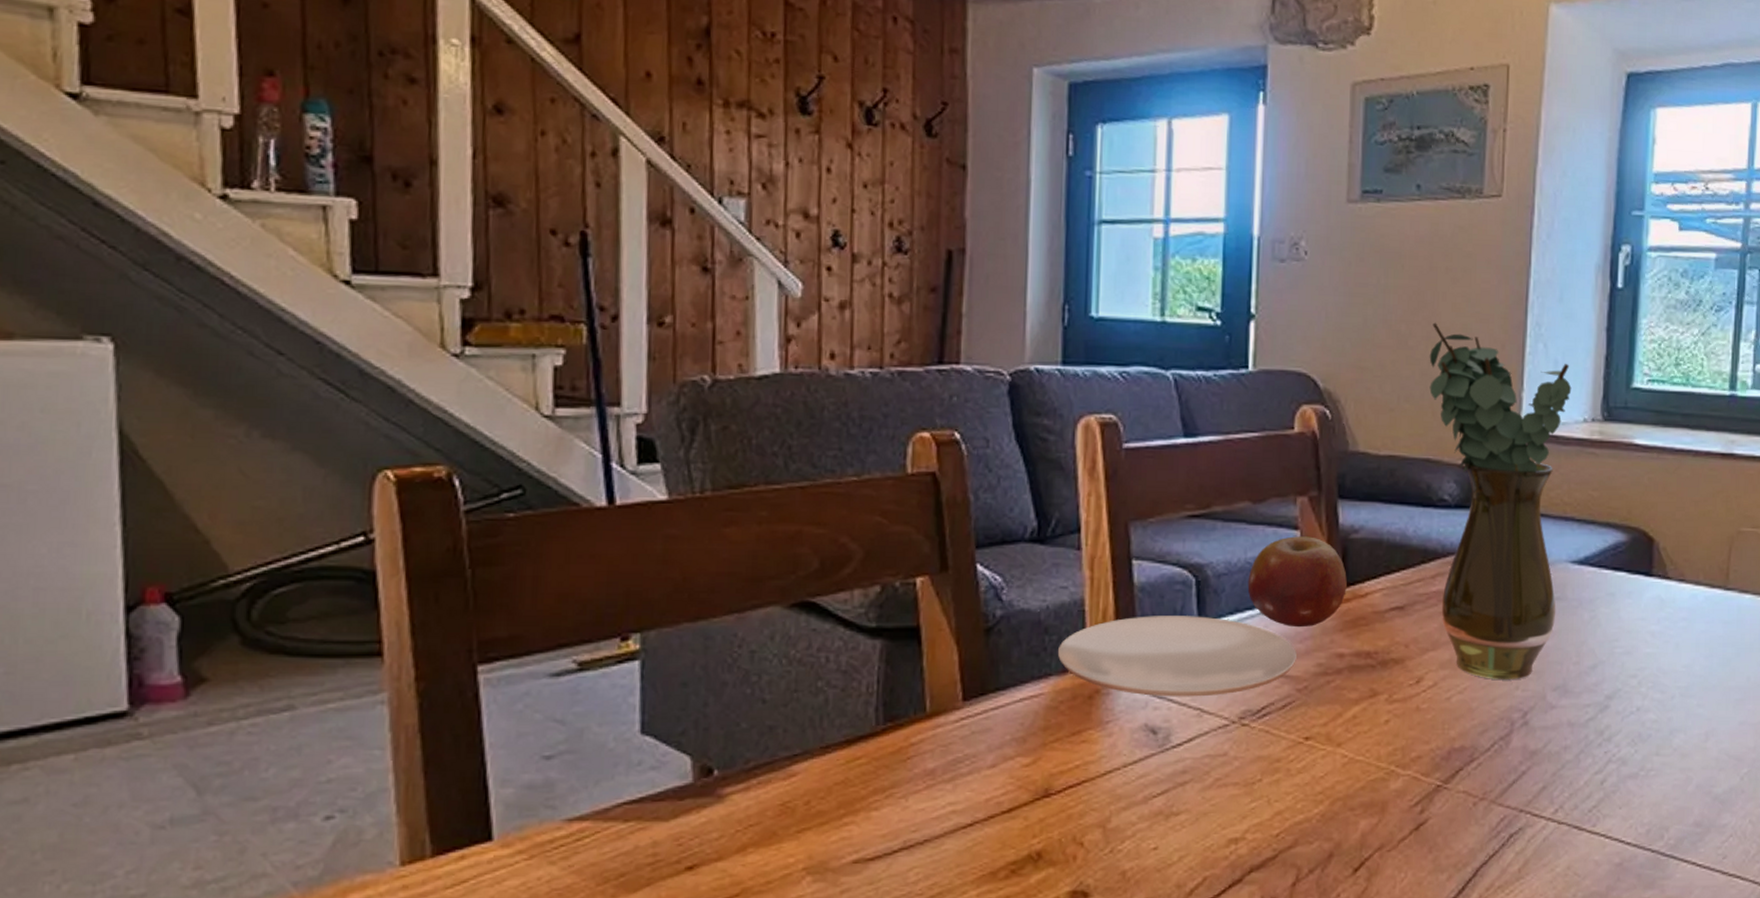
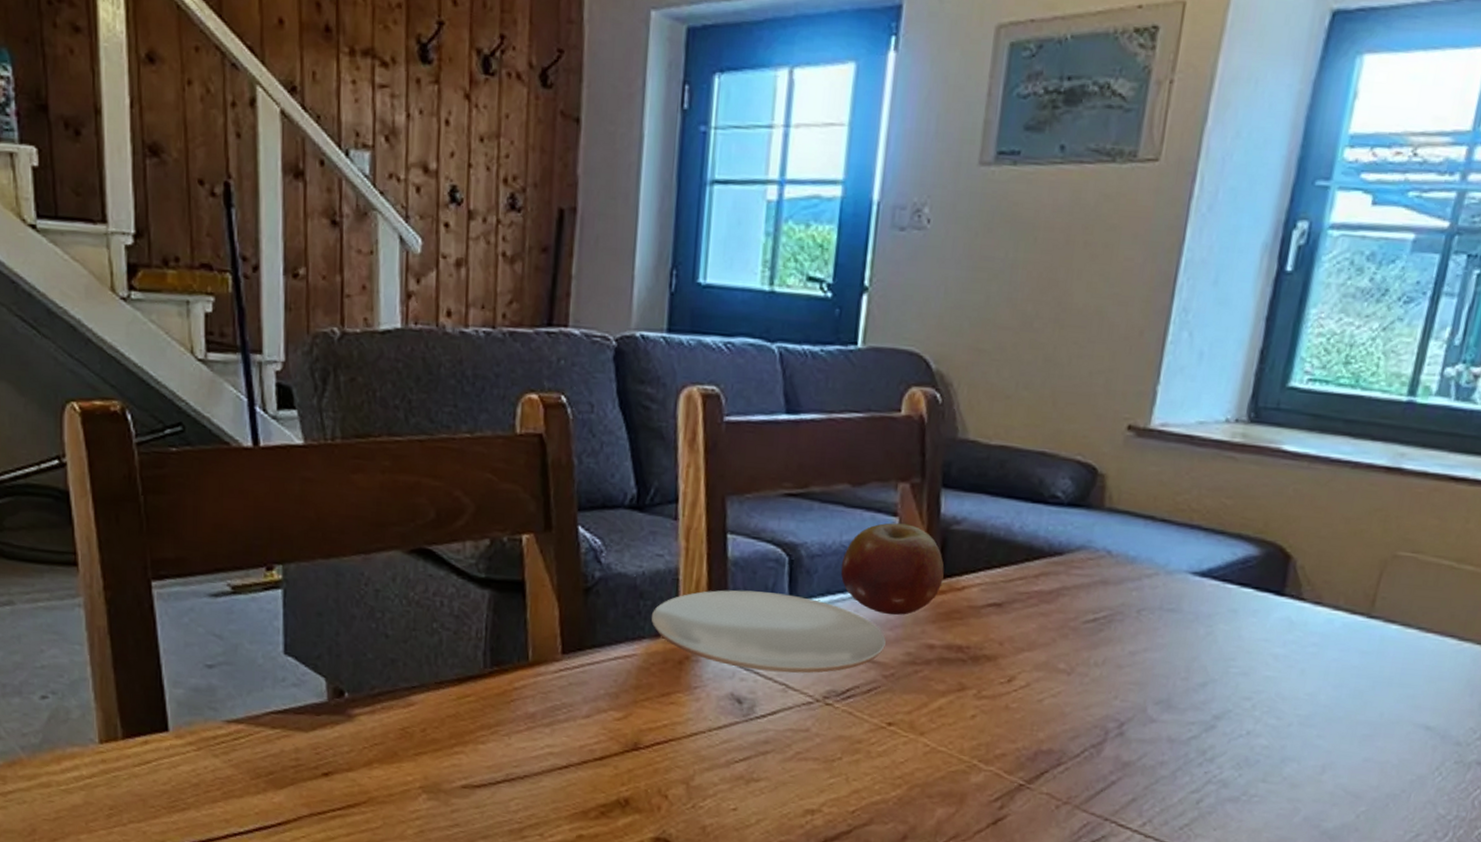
vase: present [1429,322,1572,679] -> none [1041,303,1217,689]

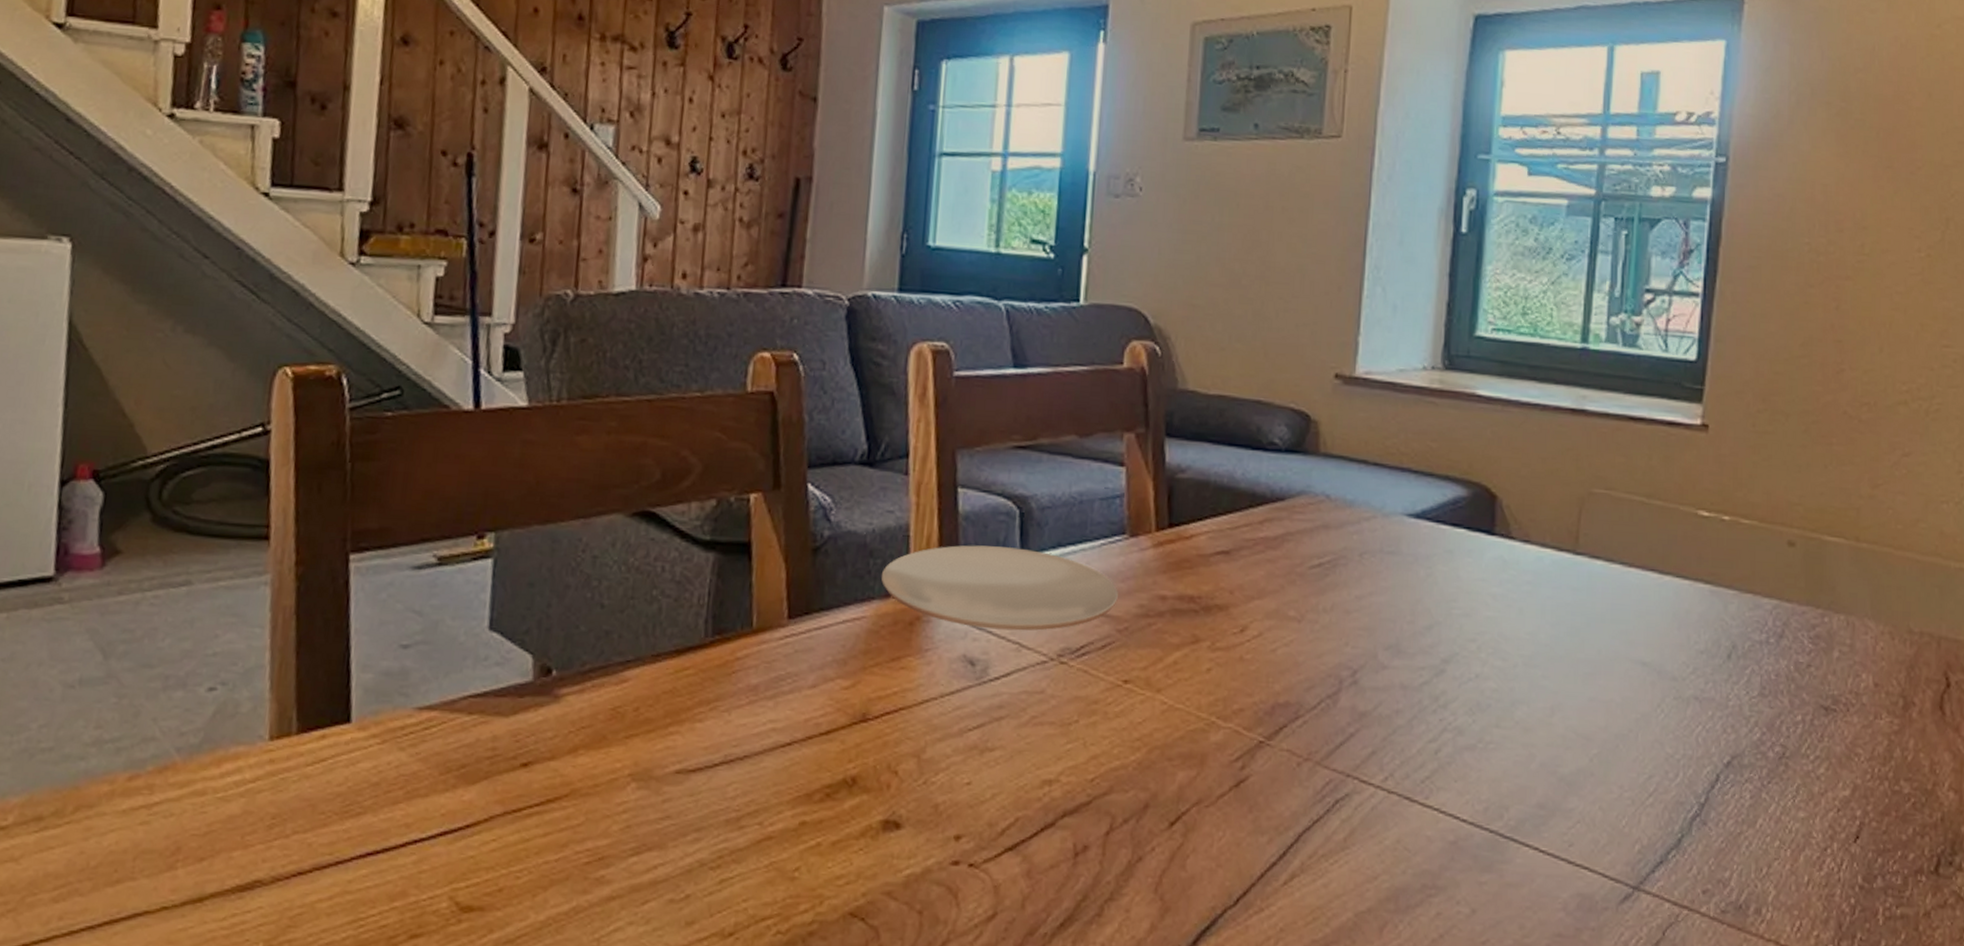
fruit: present [840,522,944,615] -> none [1071,472,1172,567]

